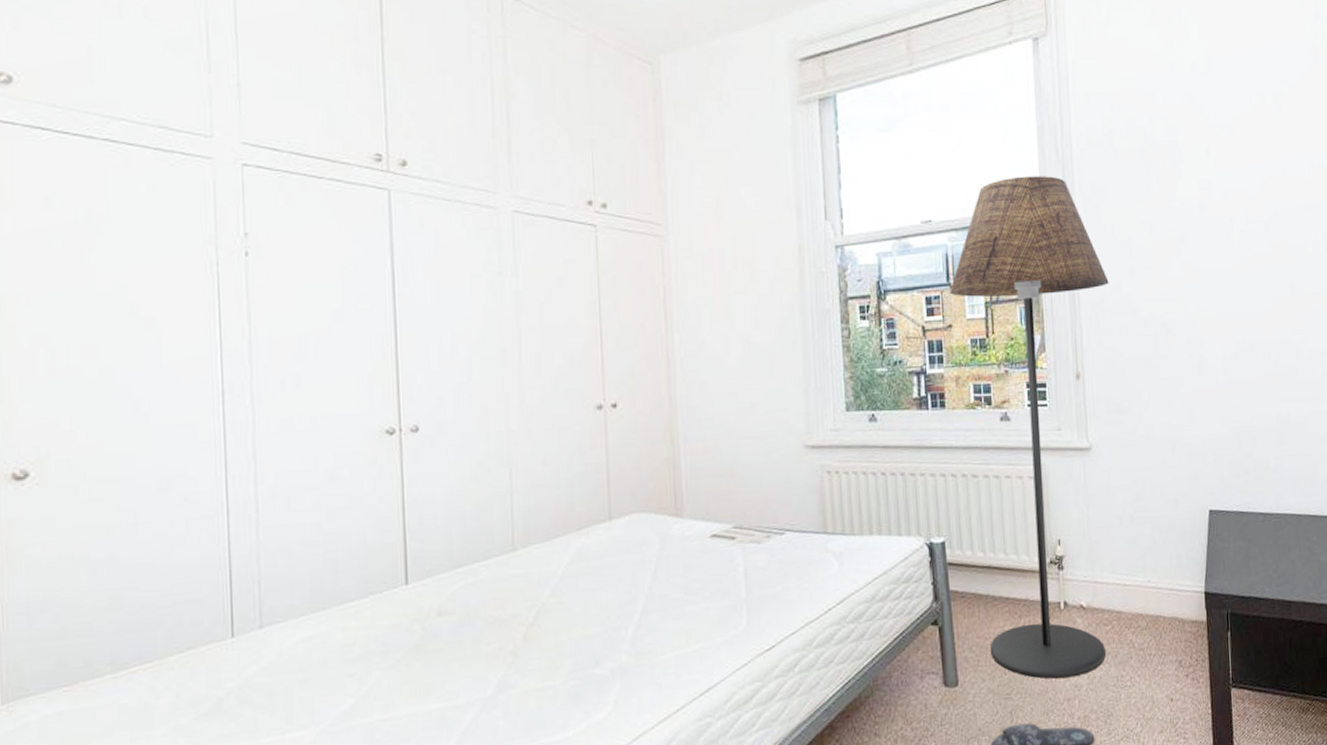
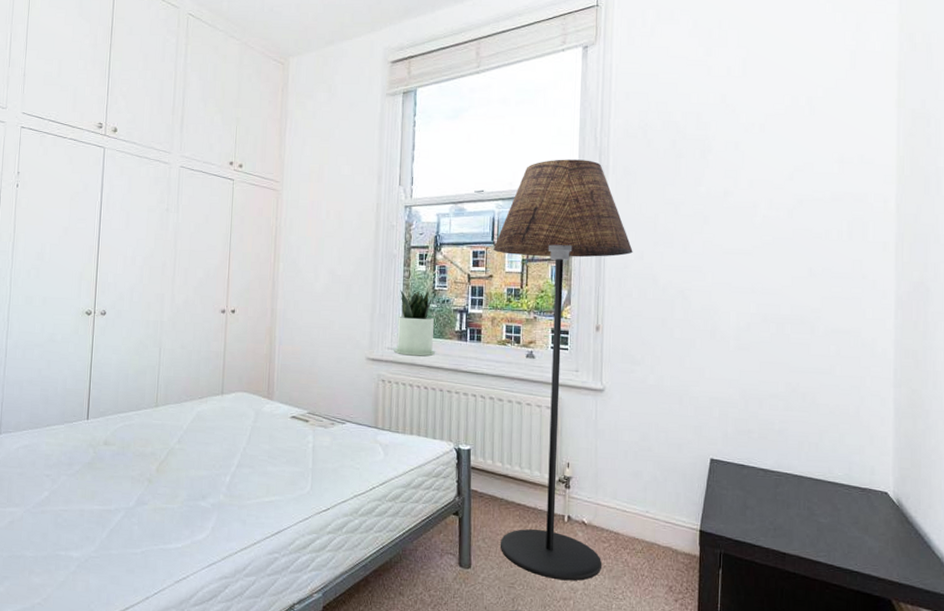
planter: none [837,351,892,437] -> present [393,290,436,357]

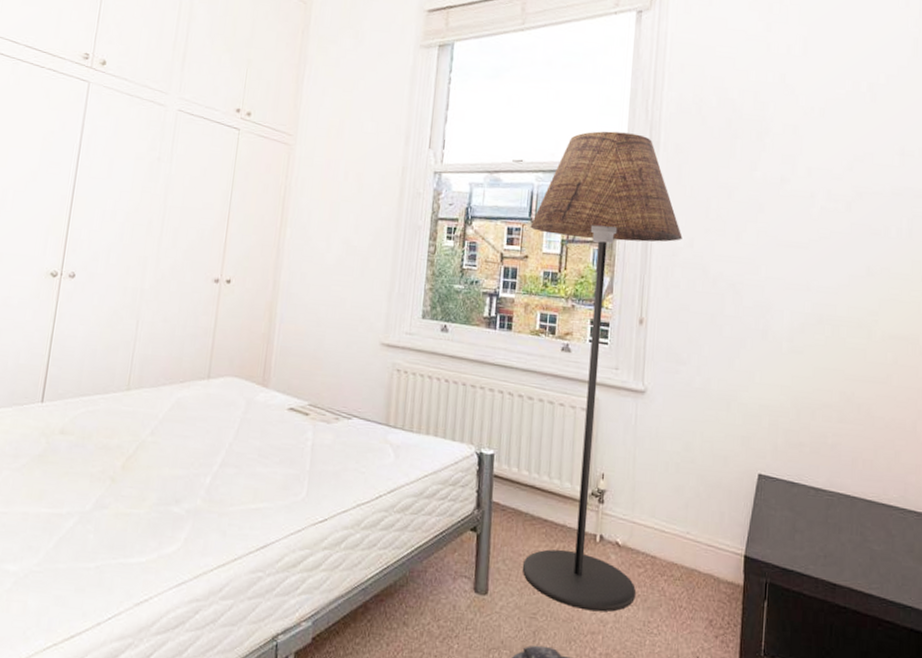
planter: present [393,290,436,357] -> none [411,267,461,345]

